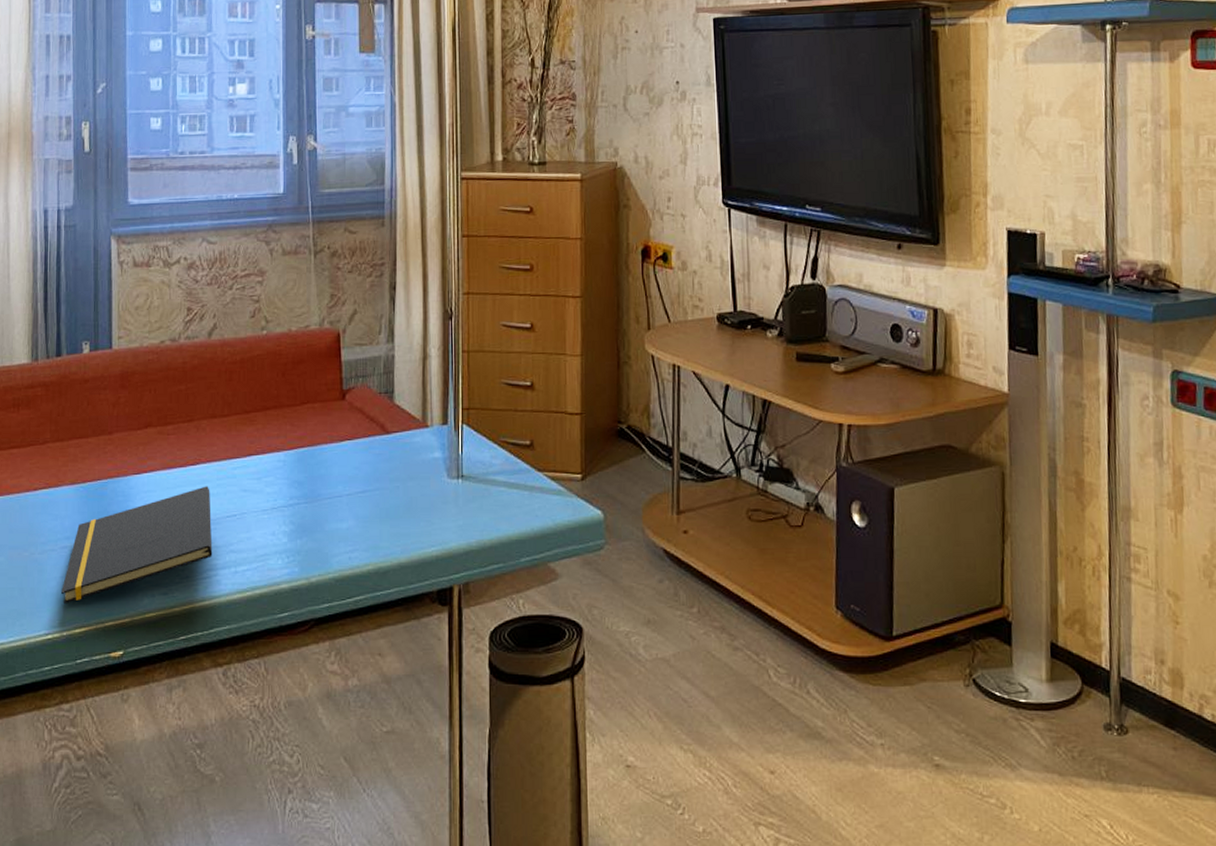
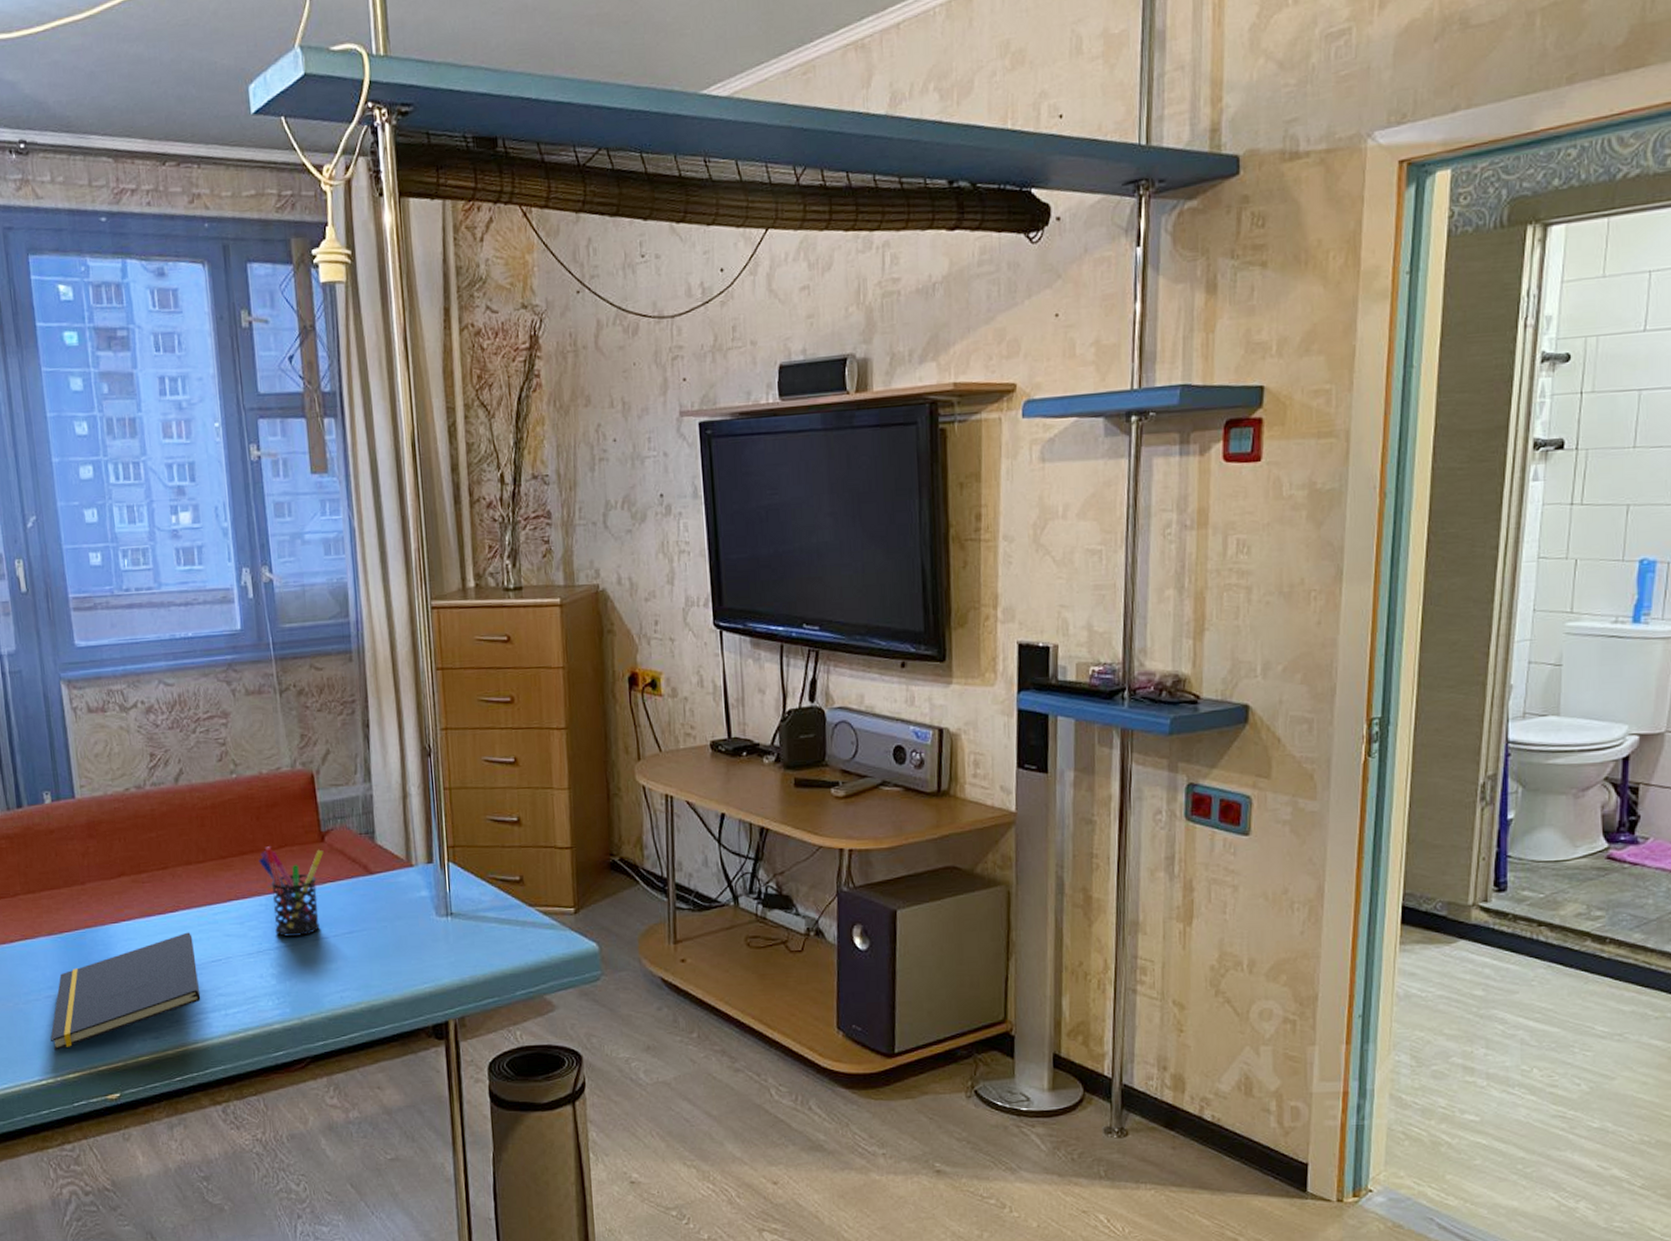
pen holder: none [281,402,344,494] -> present [258,846,324,937]

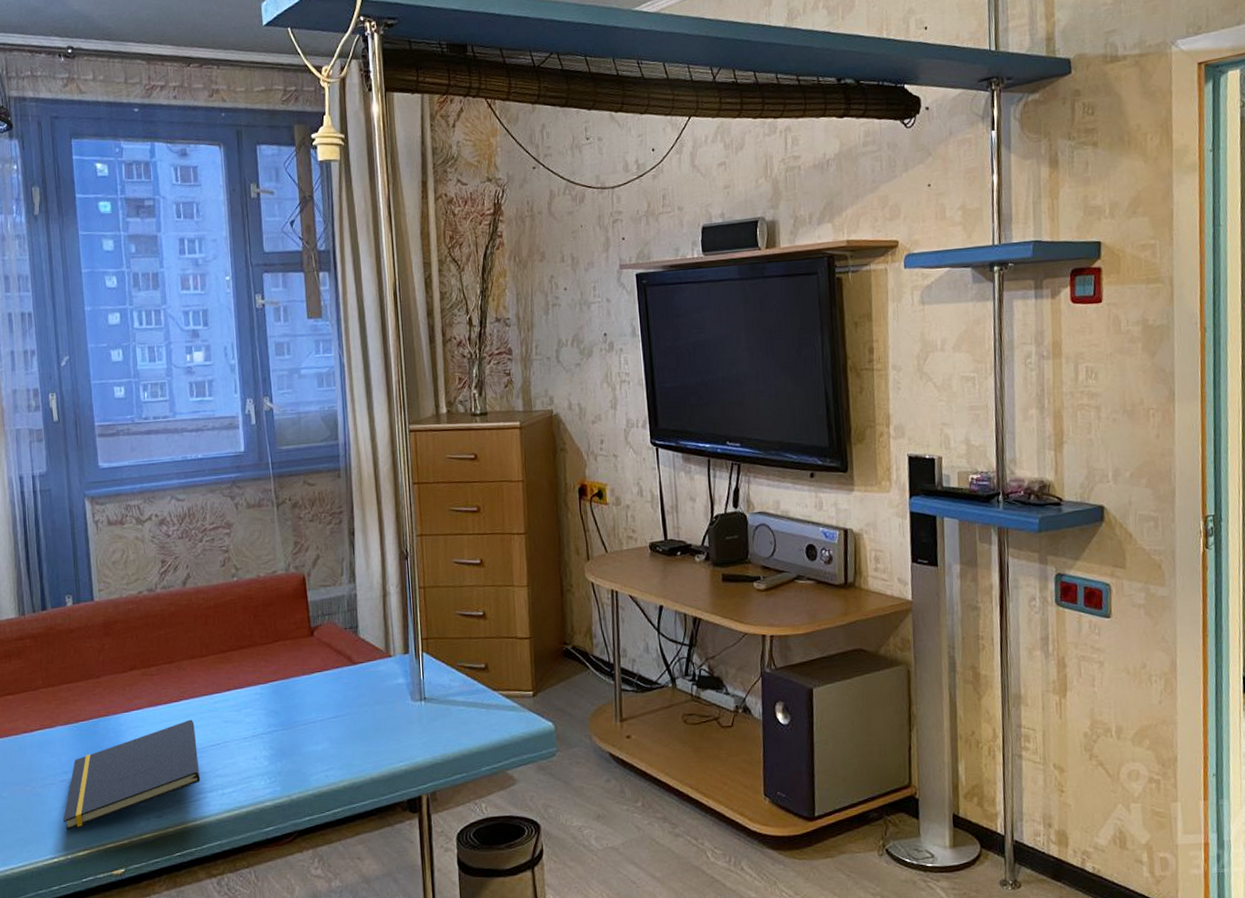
pen holder: present [258,846,324,937] -> none [255,641,313,722]

